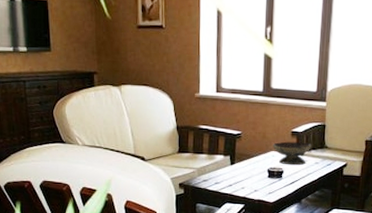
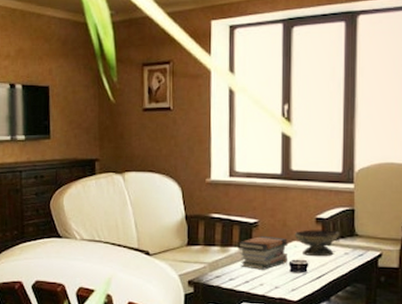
book stack: none [222,145,267,176] -> present [237,235,289,270]

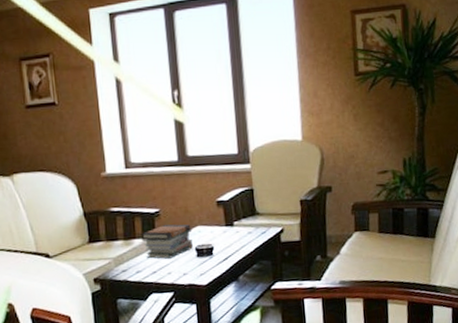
decorative bowl: present [294,230,340,257] -> none [197,211,241,240]

